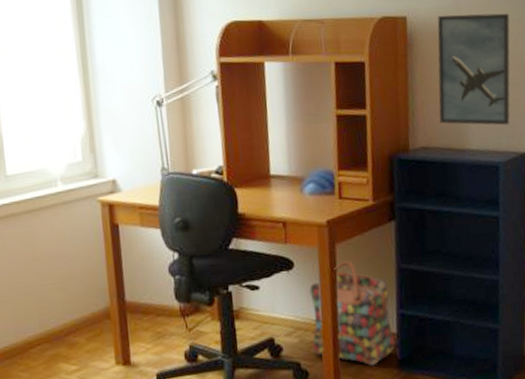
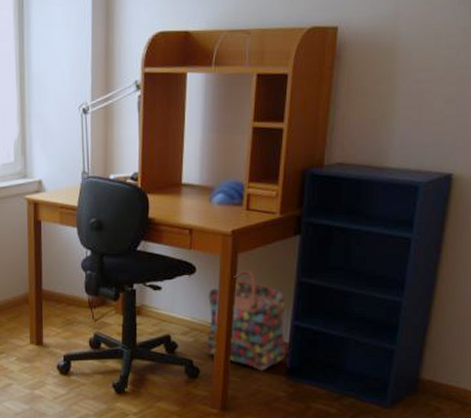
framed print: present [437,13,510,126] -> none [360,22,455,144]

